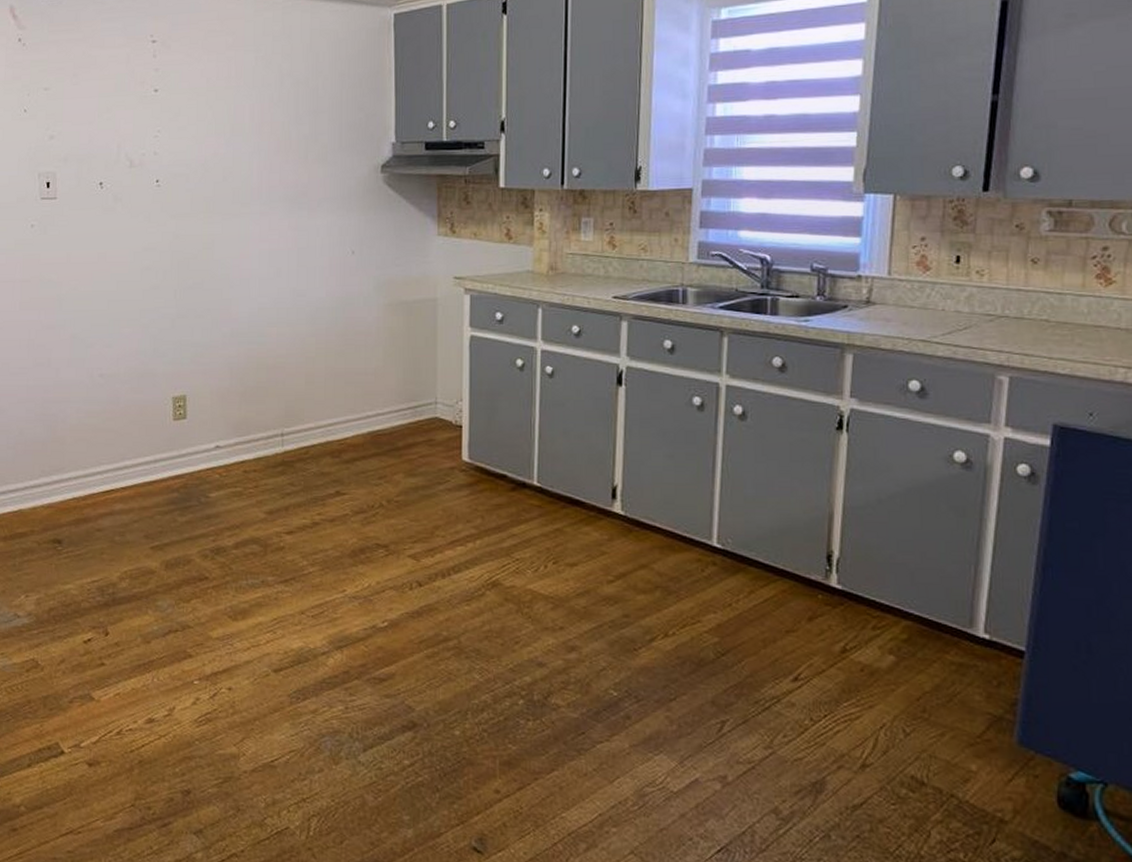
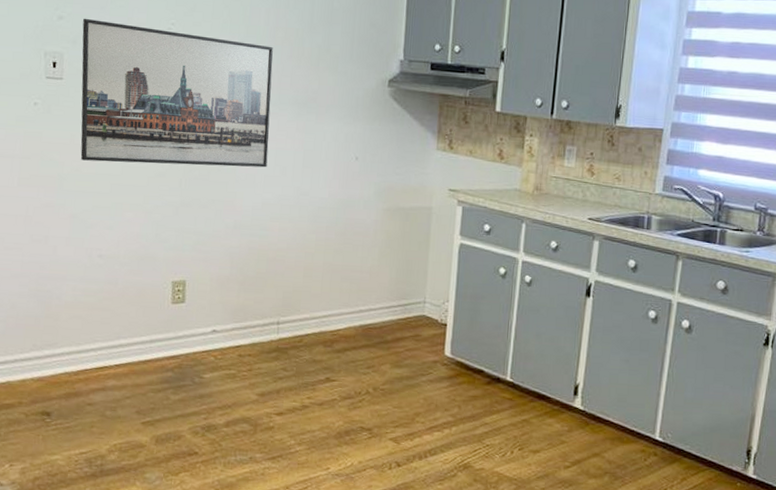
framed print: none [72,135,261,279] -> present [80,18,273,168]

